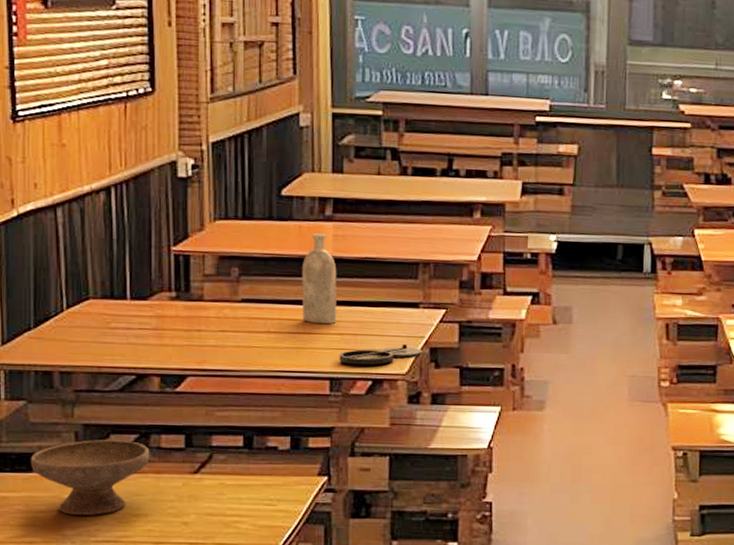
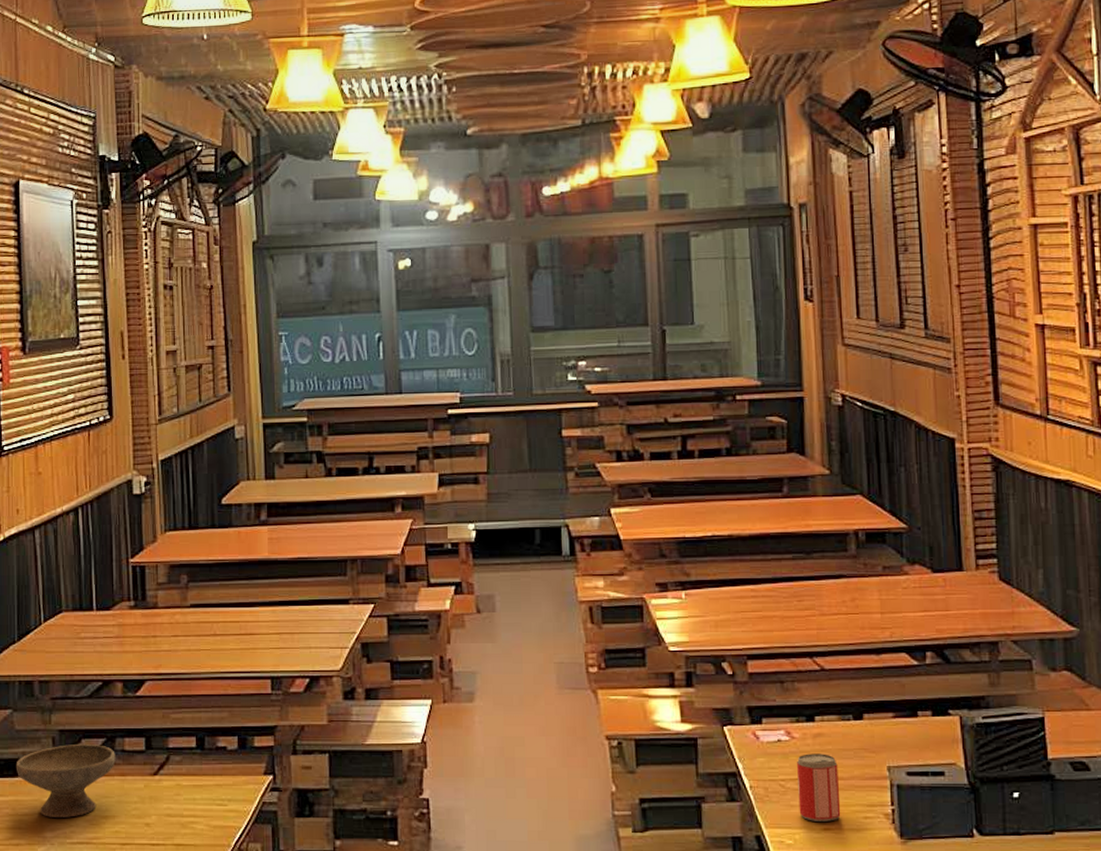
bottle: present [302,234,337,325] -> none [242,538,274,625]
plate: present [339,343,422,365] -> none [278,640,354,663]

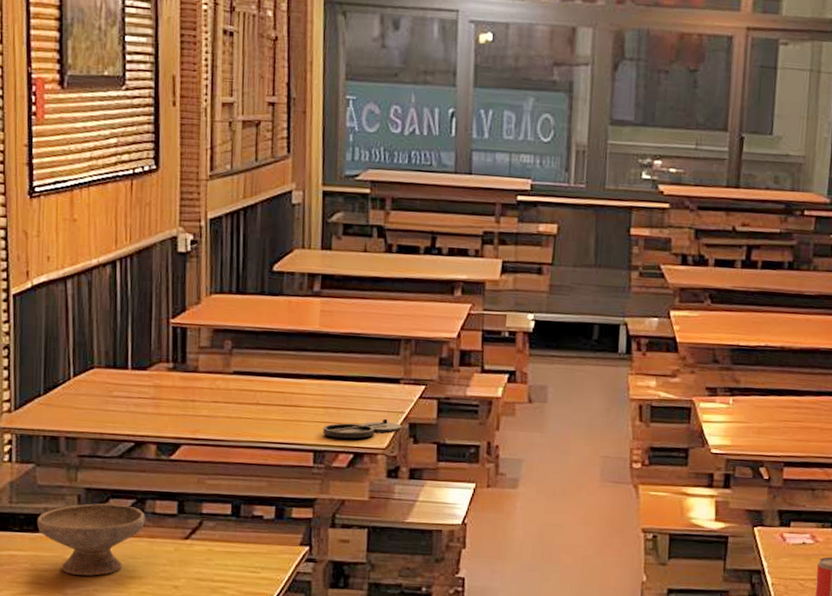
plate: none [278,640,354,663] -> present [323,418,402,439]

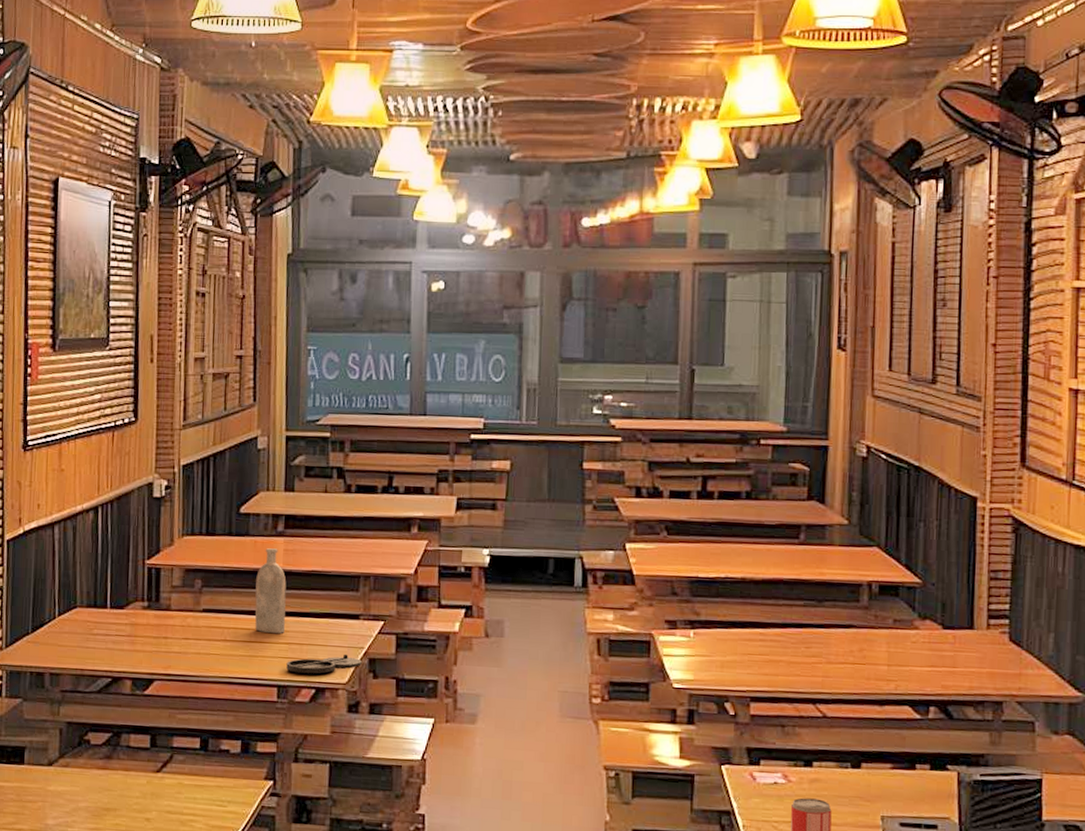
bowl: present [36,503,145,576] -> none [22,736,120,807]
bottle: none [289,309,323,398] -> present [255,548,287,634]

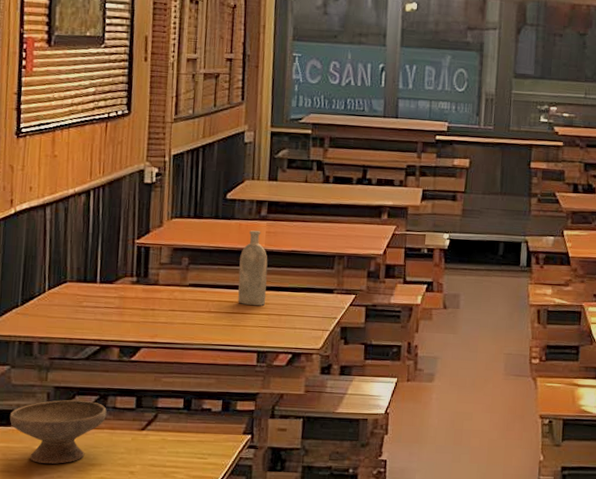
bowl: none [22,736,120,807] -> present [9,399,107,464]
plate: present [286,654,362,674] -> none [266,323,335,341]

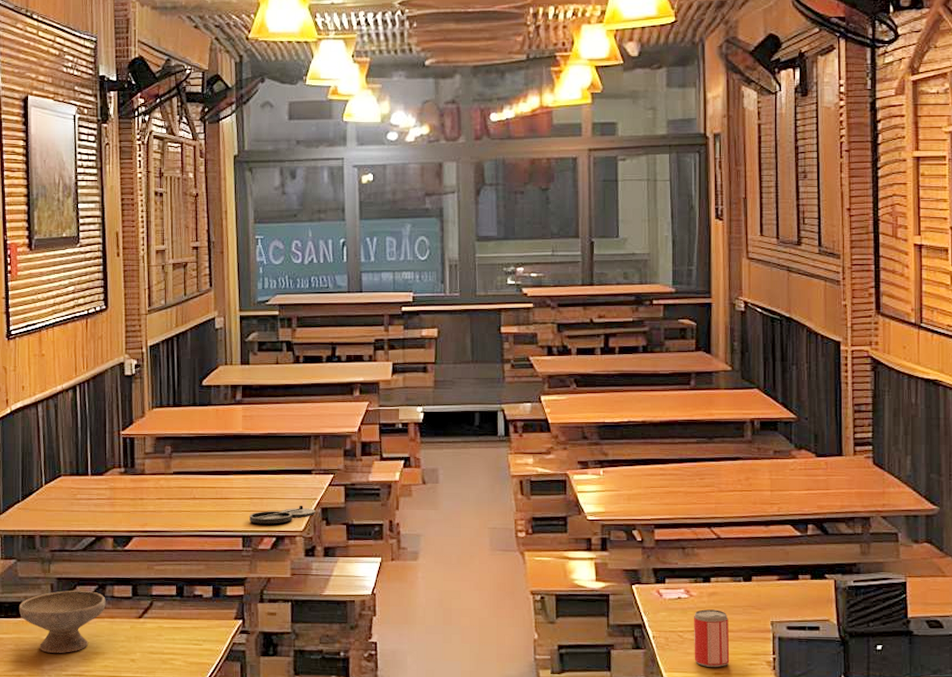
bottle: present [238,230,268,306] -> none [219,415,246,491]
plate: none [266,323,335,341] -> present [249,505,315,524]

